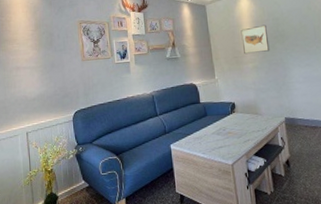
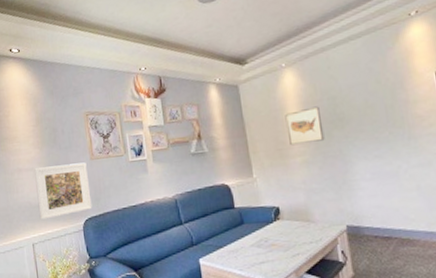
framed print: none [31,63,82,111] -> present [34,162,92,220]

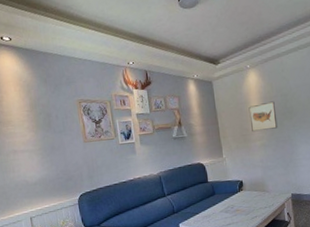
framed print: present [34,162,92,220] -> none [30,145,86,196]

